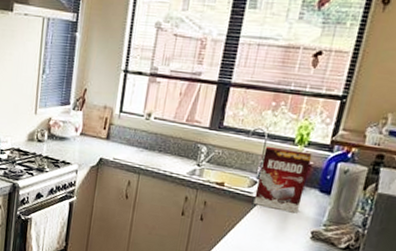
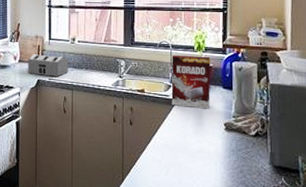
toaster: none [90,127,140,157] -> present [28,54,69,77]

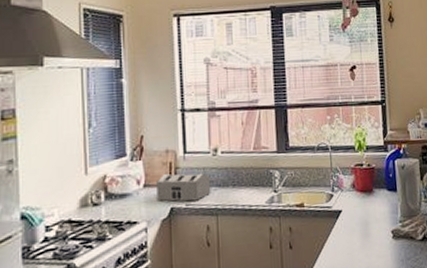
cereal box: present [171,54,211,109] -> none [332,156,376,218]

